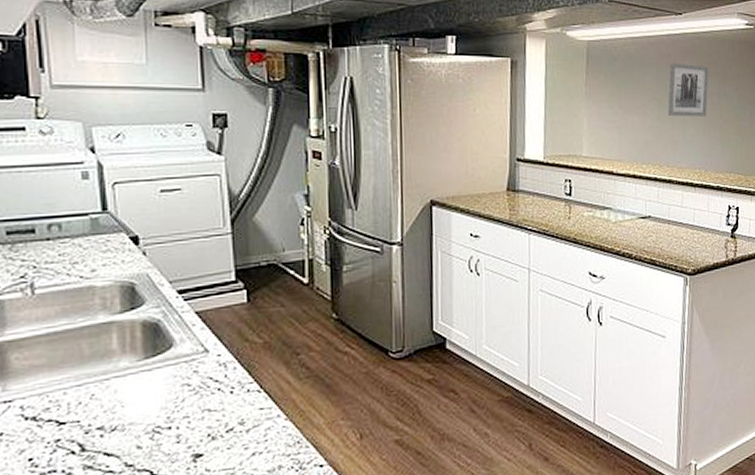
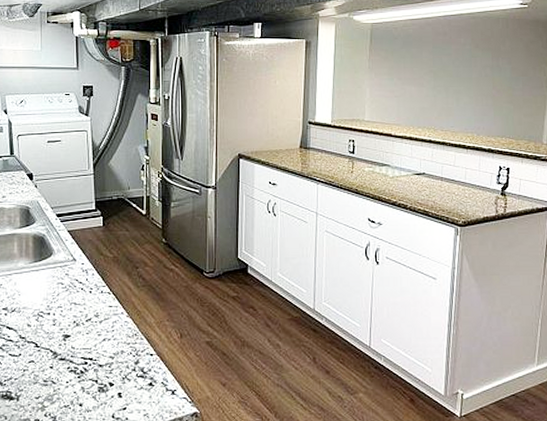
wall art: present [668,63,709,117] -> none [443,40,483,87]

